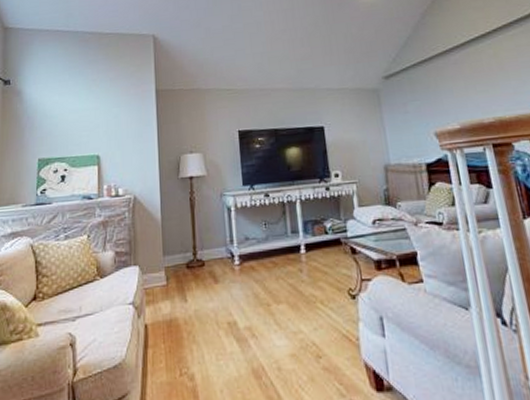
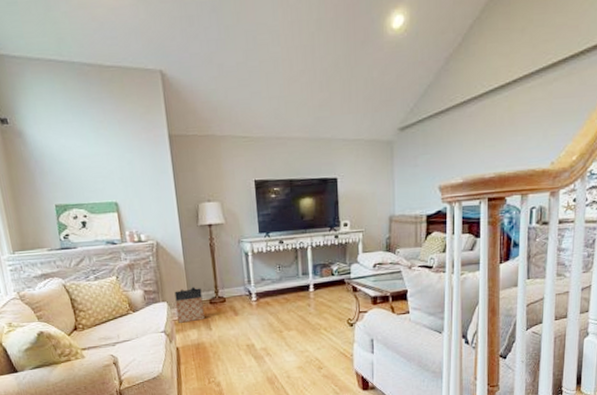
bag: none [148,248,180,292] -> present [174,287,205,323]

